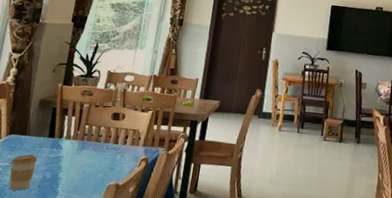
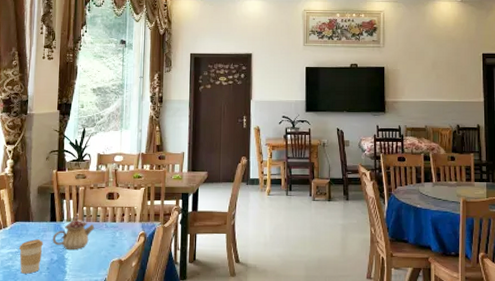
teapot: none [47,134,95,170] -> present [52,216,95,250]

